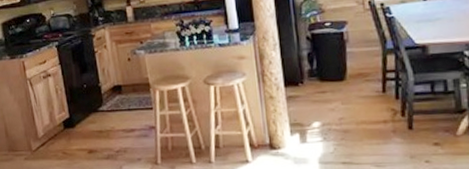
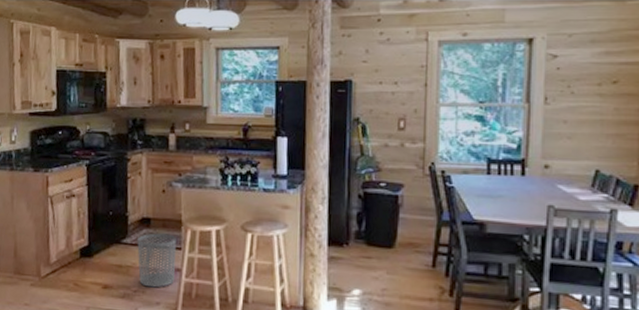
waste bin: none [112,97,151,147] -> present [137,233,177,288]

